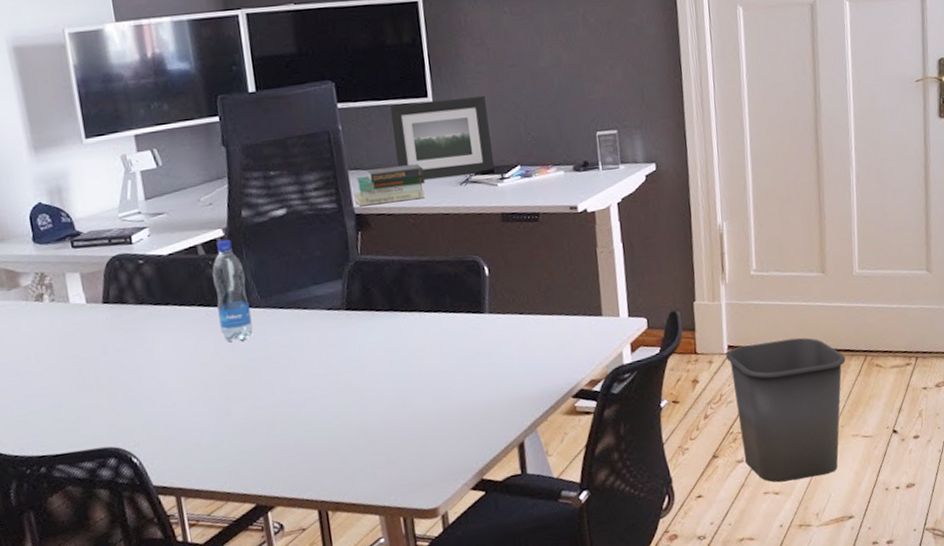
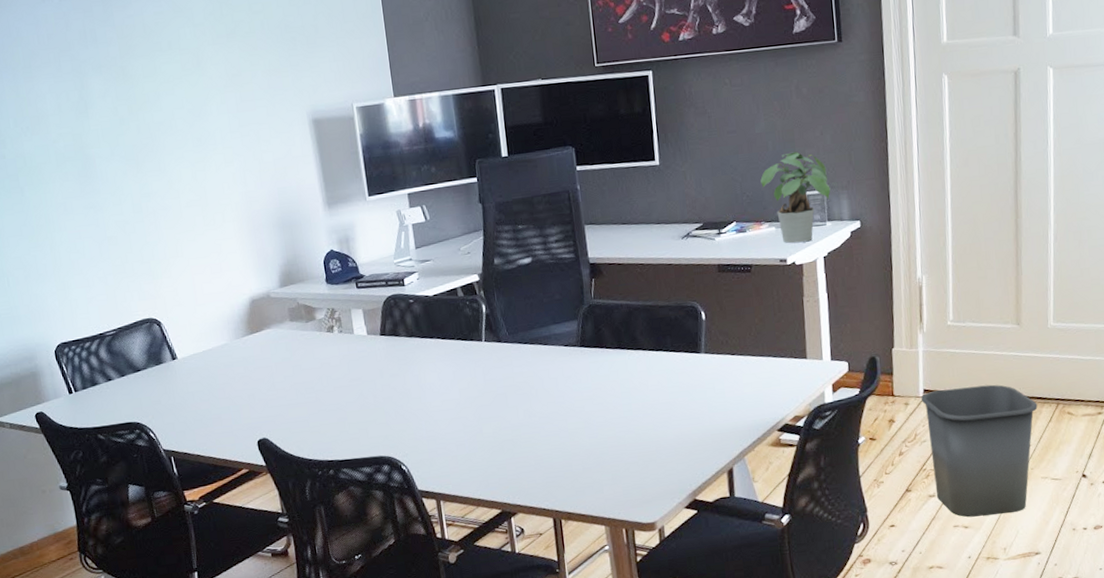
bottle: present [212,239,253,343] -> none [469,283,502,372]
books: present [353,164,426,207] -> none [589,220,651,257]
picture frame: present [389,96,495,181] -> none [621,159,713,235]
potted plant: none [546,88,623,189] -> present [760,151,831,244]

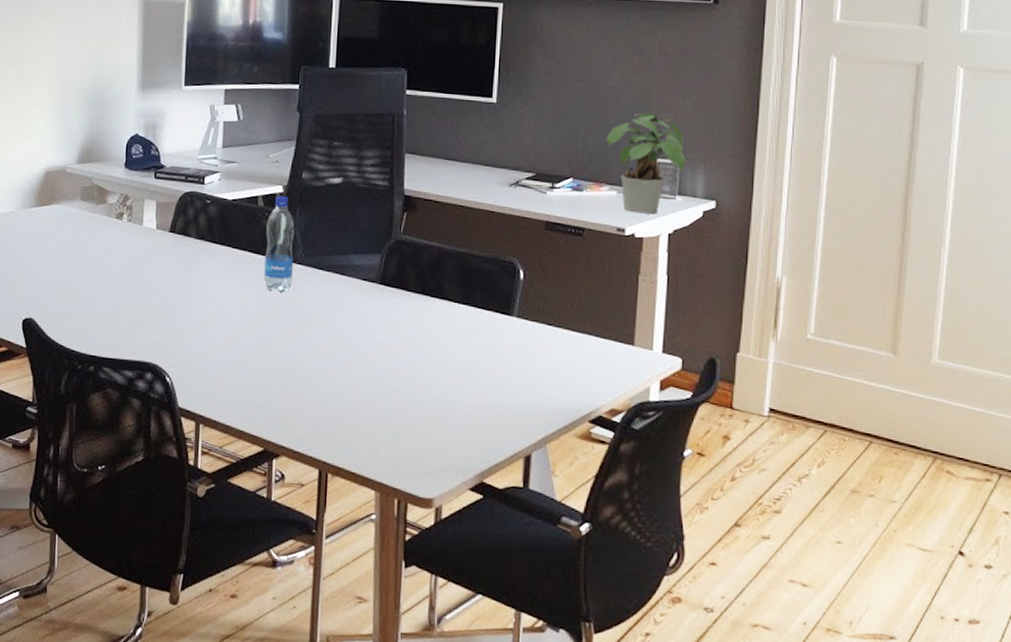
bottle: none [469,283,502,372] -> present [264,196,295,292]
waste bin: present [921,384,1038,517] -> none [766,412,909,580]

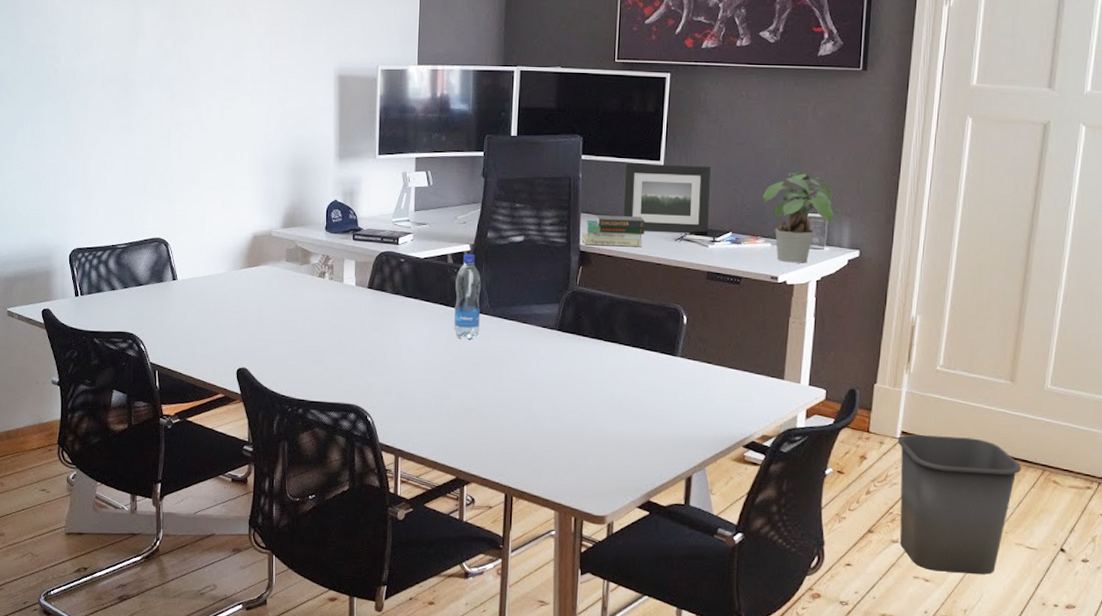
books: none [406,156,477,193] -> present [581,215,645,247]
picture frame: none [452,99,548,180] -> present [623,163,711,235]
waste bin: none [766,412,909,580] -> present [898,434,1022,574]

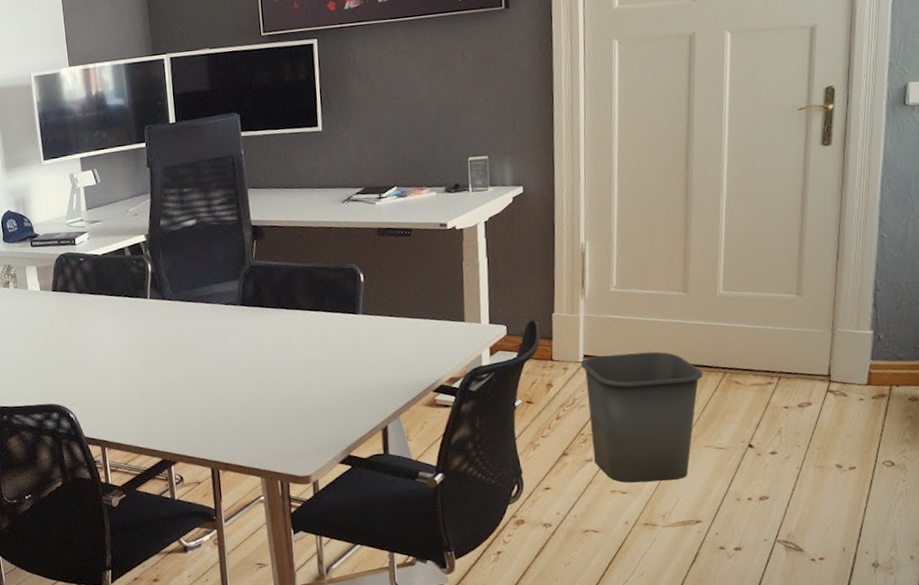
bottle: present [454,253,481,339] -> none [135,243,165,327]
books: present [581,215,645,247] -> none [251,184,313,220]
picture frame: present [623,163,711,235] -> none [284,125,373,199]
potted plant: present [763,172,834,263] -> none [422,118,494,209]

